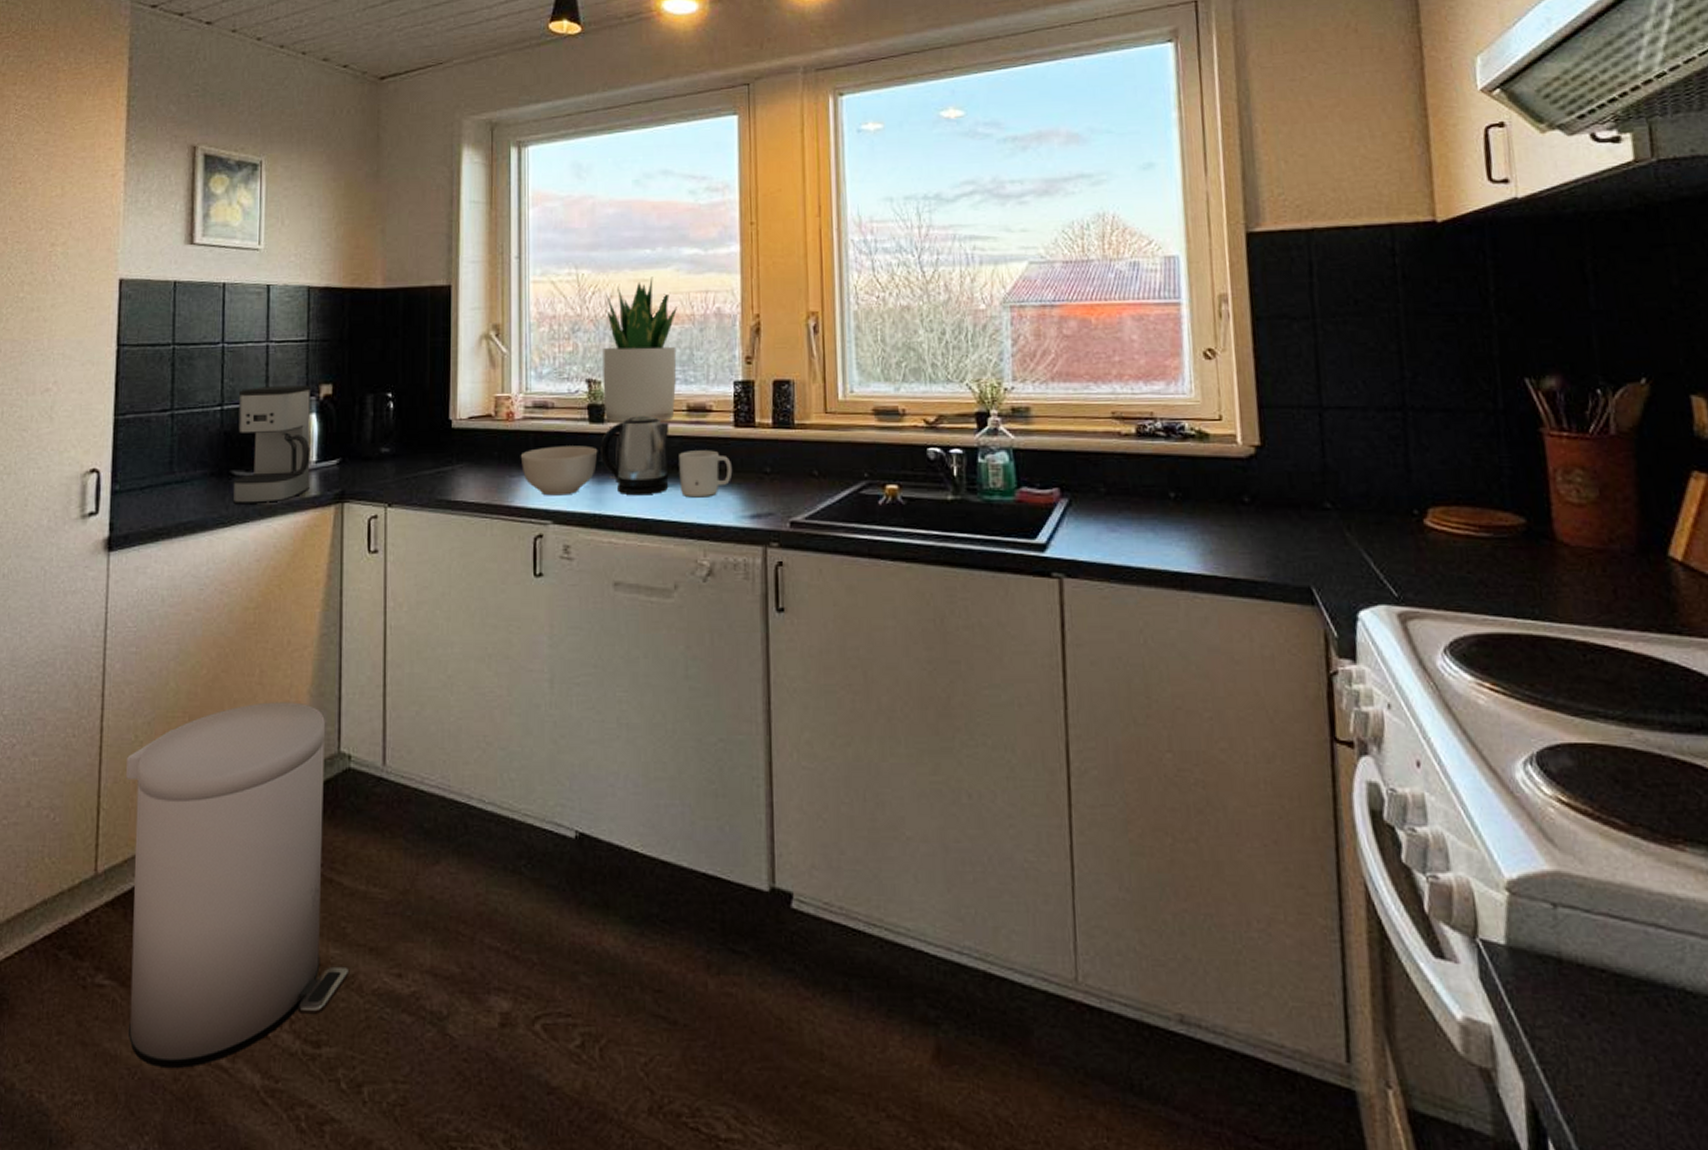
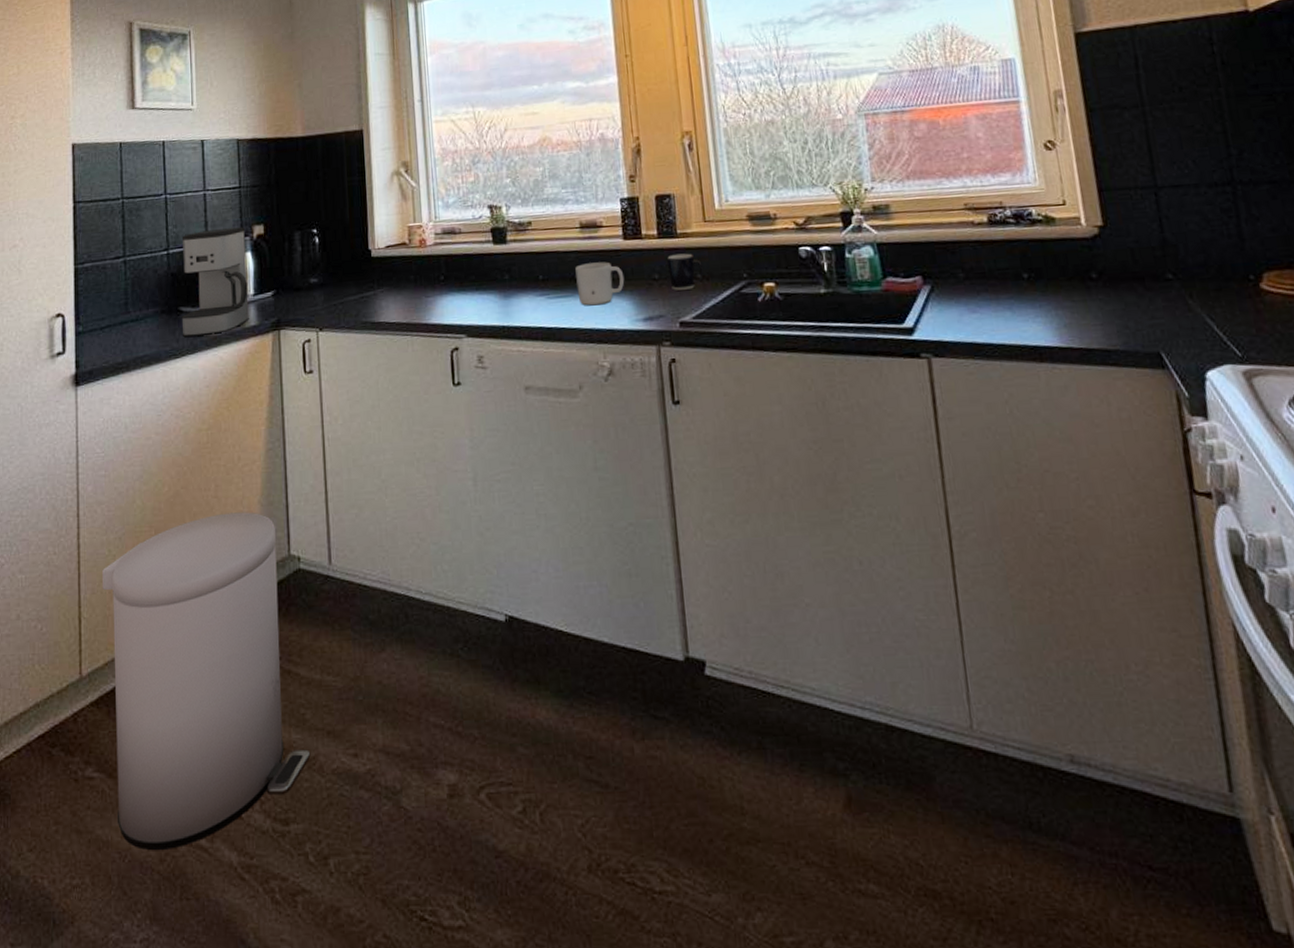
bowl: present [520,445,598,496] -> none [434,265,503,313]
kettle: present [601,415,669,496] -> none [505,234,569,307]
planter: present [603,276,678,424] -> none [501,109,569,244]
mug: none [780,446,820,488] -> present [666,253,704,291]

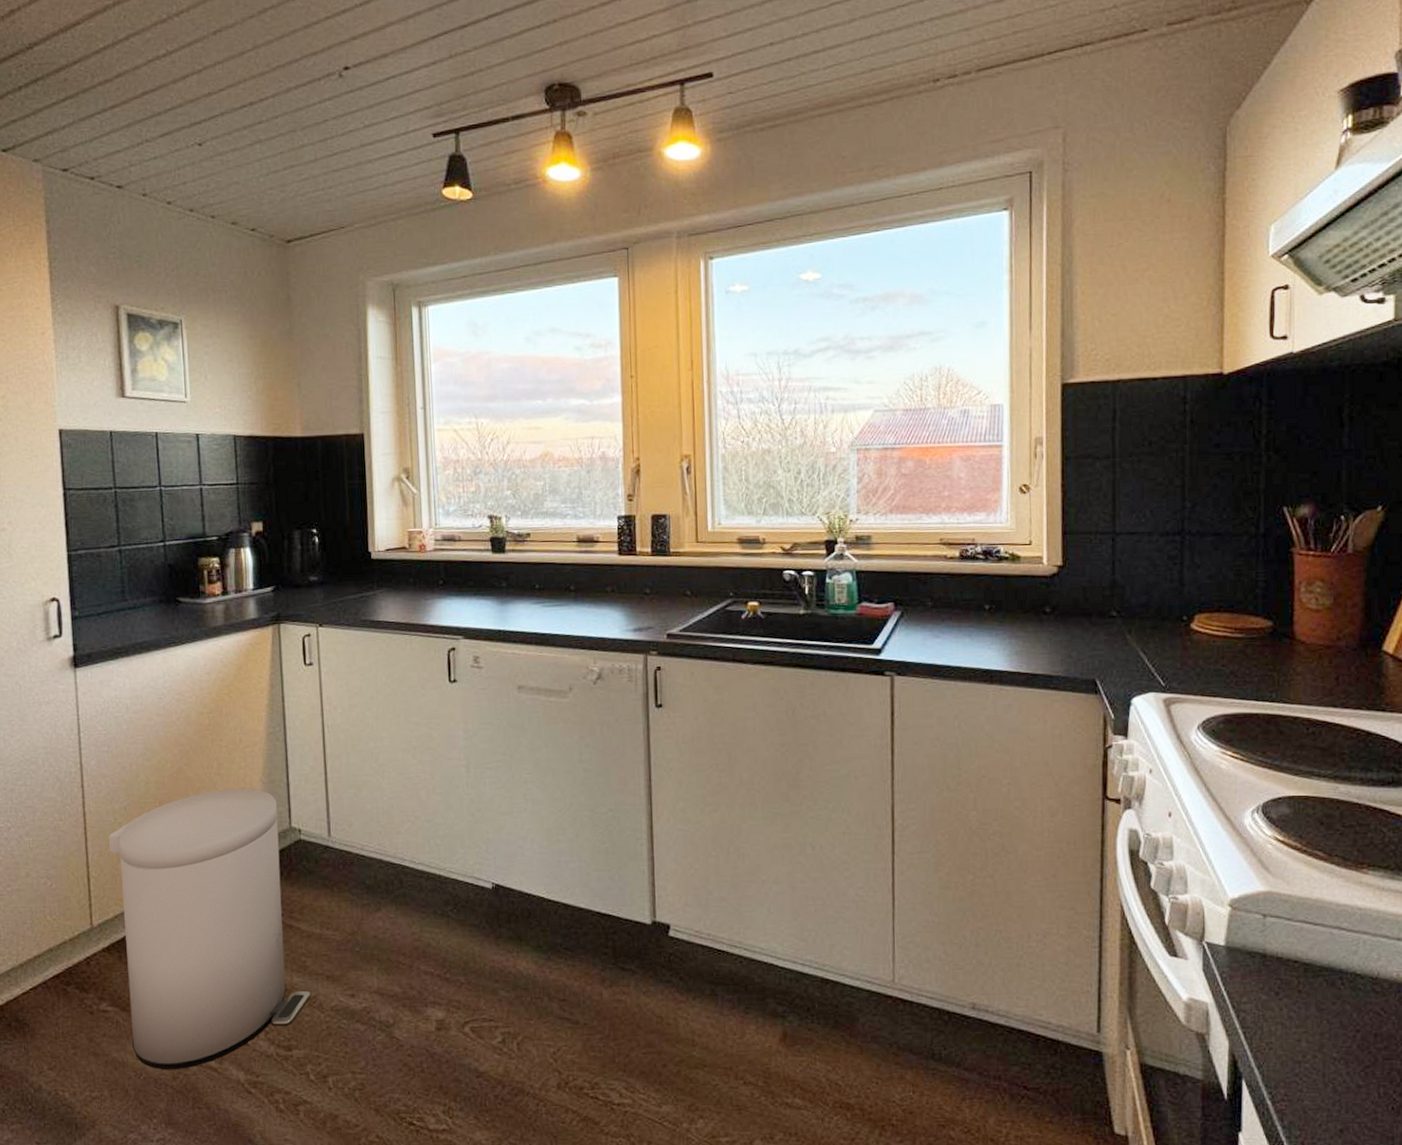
coffee maker: present [181,227,249,337] -> none [179,523,249,626]
mug: present [575,262,625,306] -> none [571,575,618,615]
mug: present [666,253,704,291] -> none [658,571,692,606]

